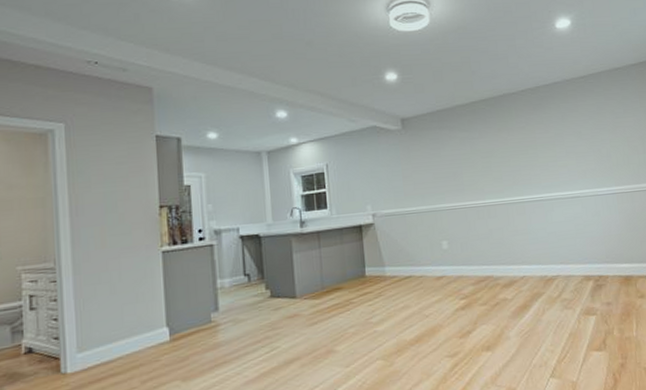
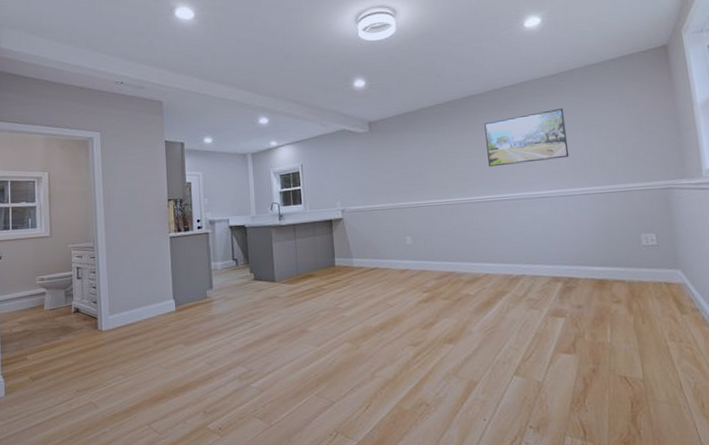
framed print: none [519,109,598,167] -> present [484,108,570,167]

